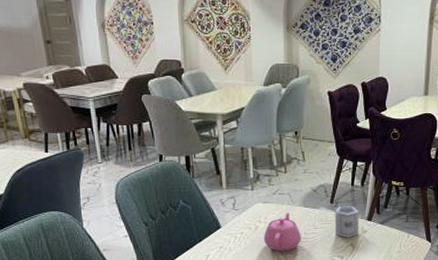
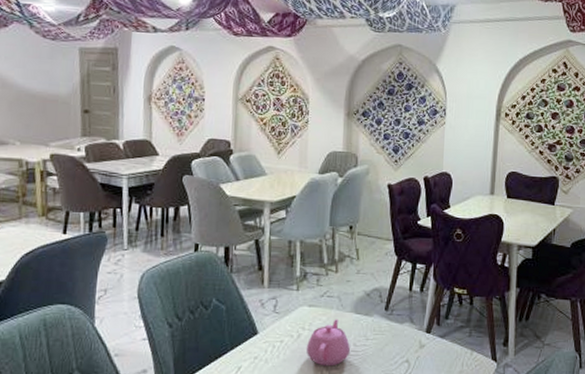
cup: present [334,206,360,238] -> none [388,314,417,353]

